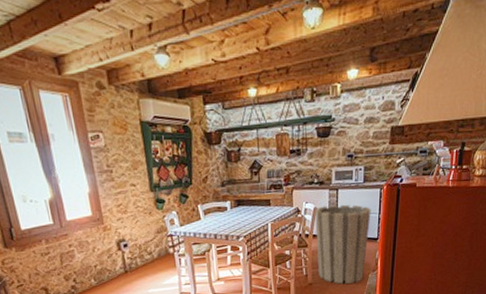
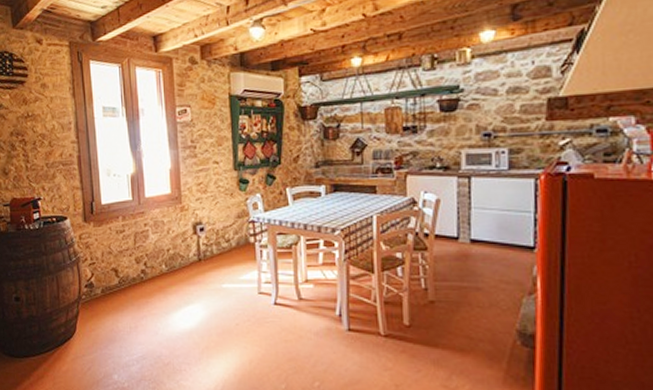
trash can: present [315,204,371,284] -> none [437,197,522,308]

